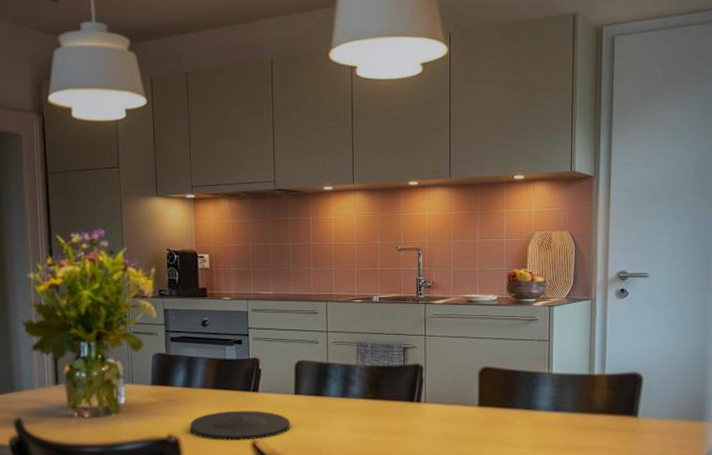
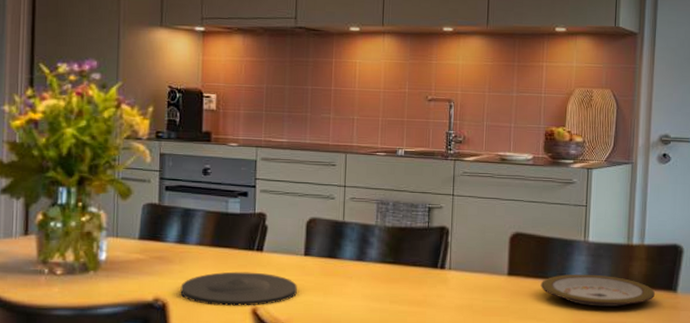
plate: none [509,403,617,433] -> present [540,274,656,308]

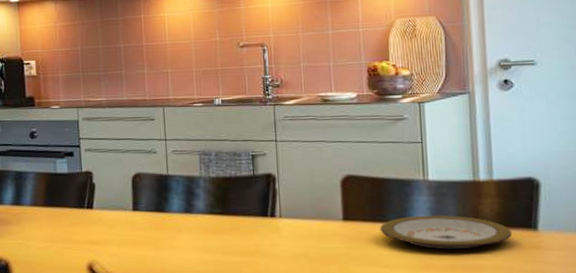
plate: present [180,271,297,306] -> none [20,229,129,263]

